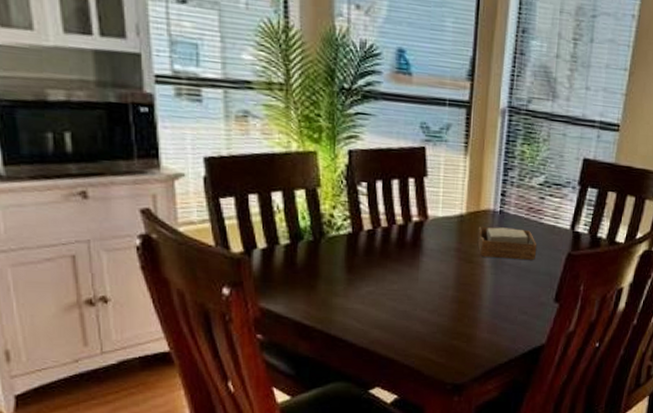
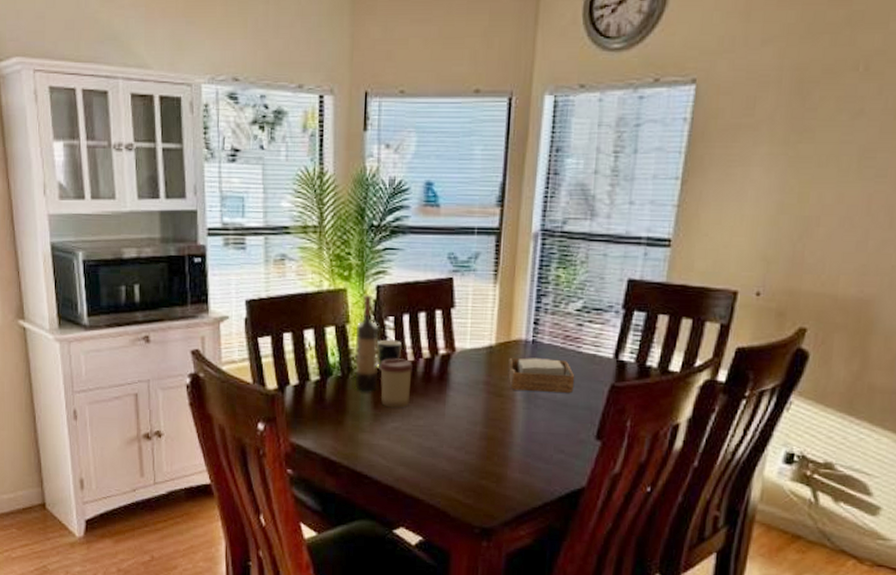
wine bottle: none [326,158,352,256] -> present [354,294,379,391]
mug: none [350,204,375,236] -> present [377,339,401,371]
cup: none [353,224,386,273] -> present [380,358,413,408]

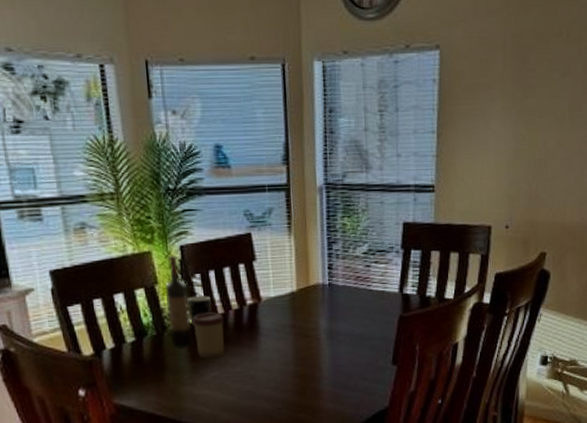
napkin holder: present [508,357,575,394] -> none [310,298,369,330]

